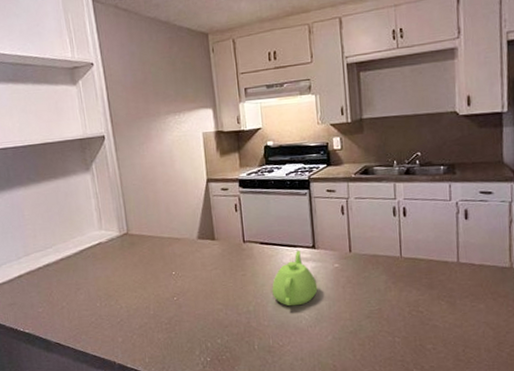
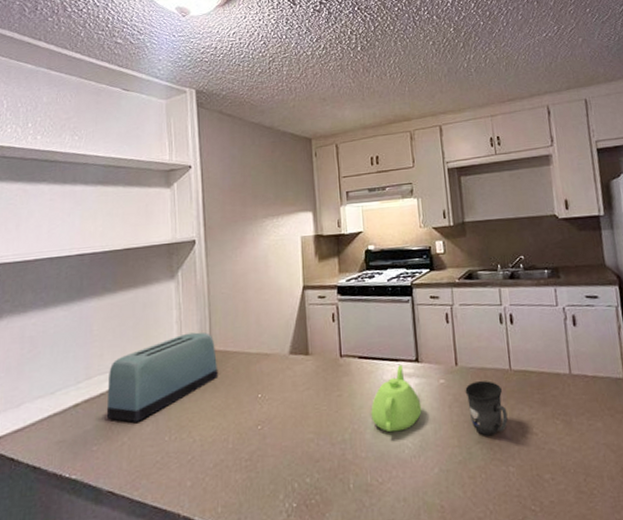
toaster: none [43,218,137,291] -> present [106,332,219,422]
mug: none [357,266,396,312] -> present [465,381,508,436]

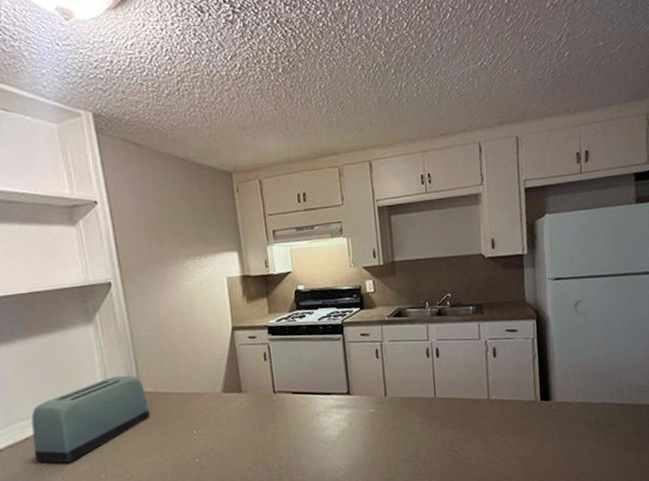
teapot: present [371,365,422,433] -> none [305,398,354,458]
mug: present [465,381,508,436] -> none [393,408,432,456]

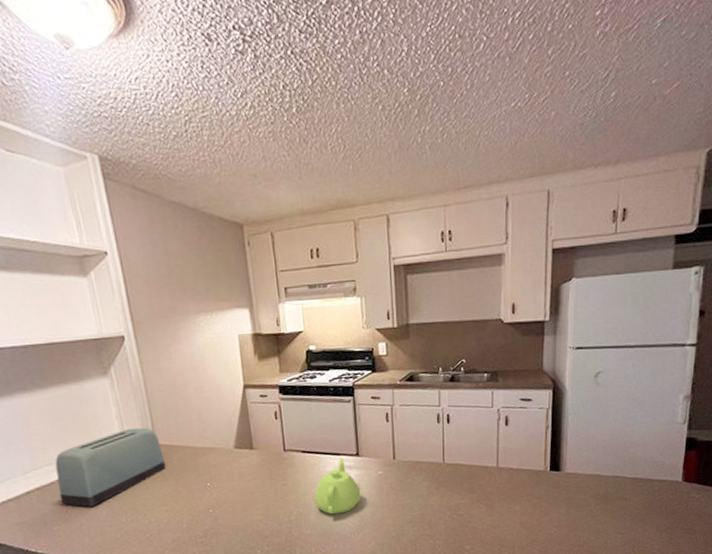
teapot: none [305,398,354,458] -> present [314,458,361,515]

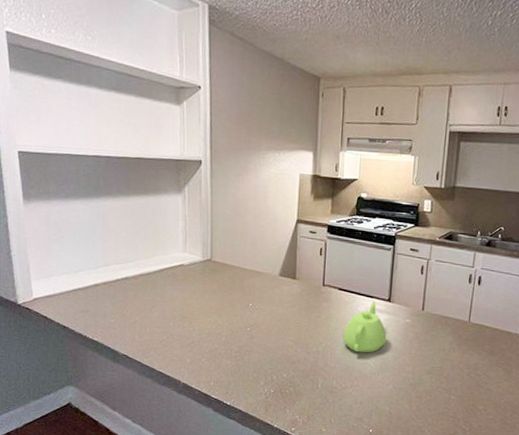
toaster: present [55,427,167,507] -> none [121,242,217,307]

